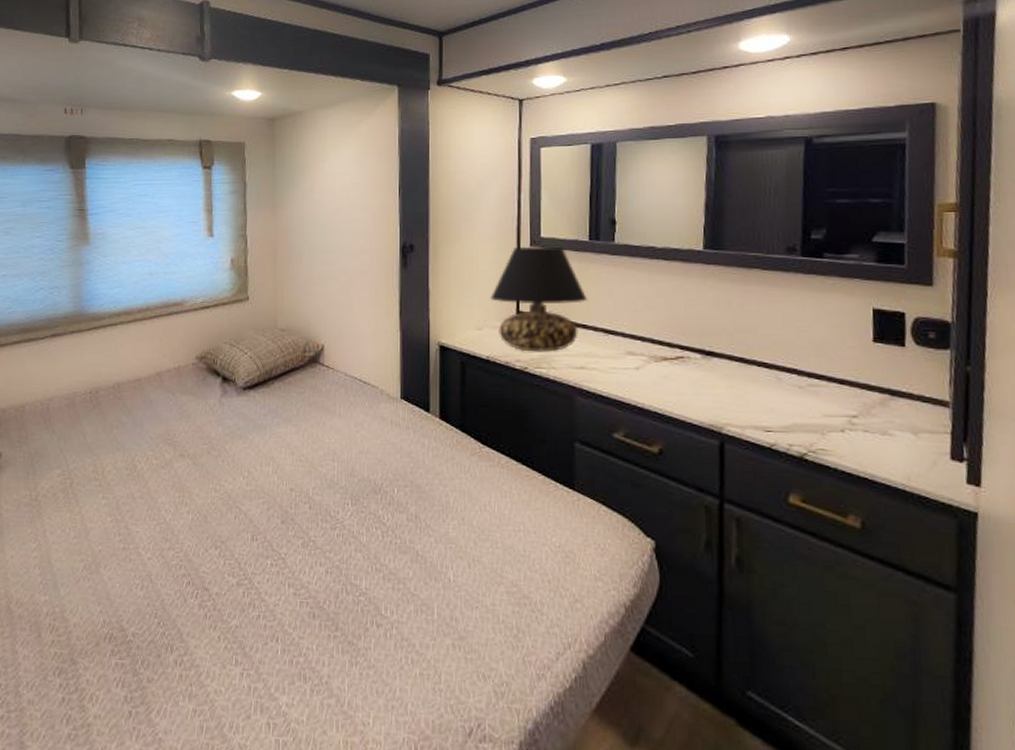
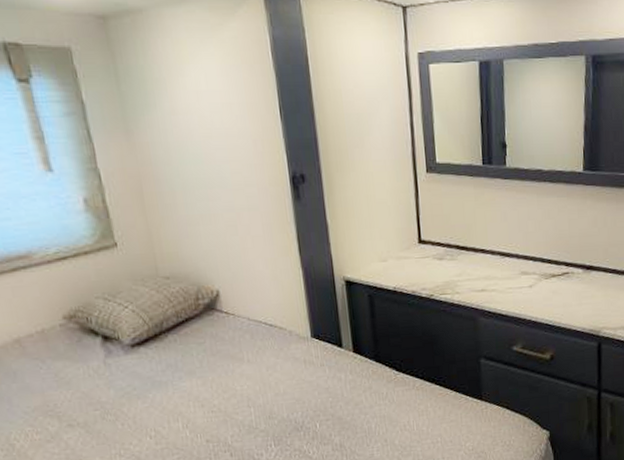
table lamp: present [490,246,588,352] -> none [391,171,484,280]

